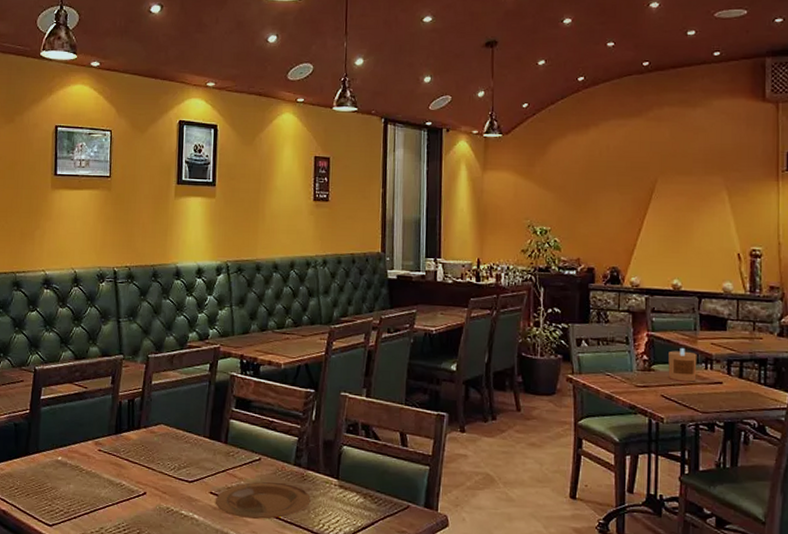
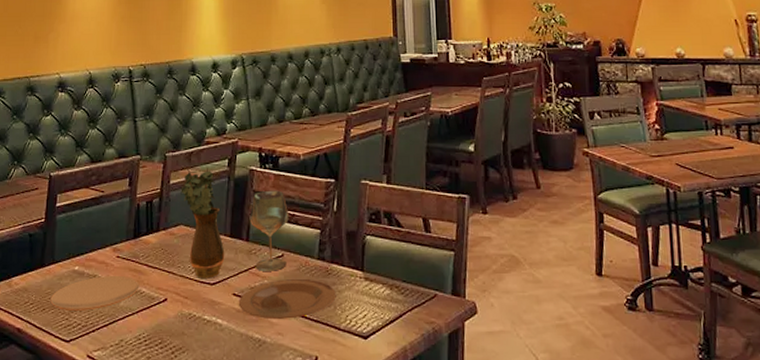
plate: none [34,467,120,499] -> present [50,276,140,311]
vase: none [162,370,204,476] -> present [180,167,225,279]
wine glass: none [228,396,268,474] -> present [249,190,289,271]
candle: present [668,348,697,382] -> none [679,116,708,149]

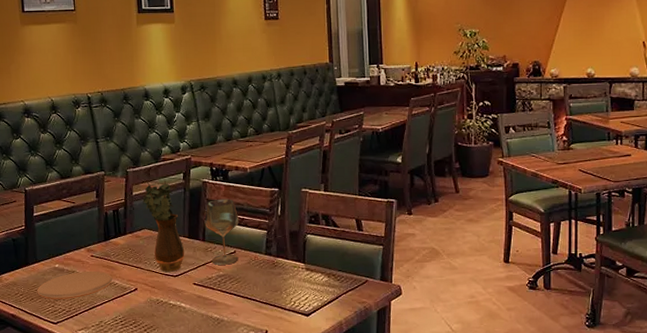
plate: present [238,278,336,319] -> none [198,270,282,302]

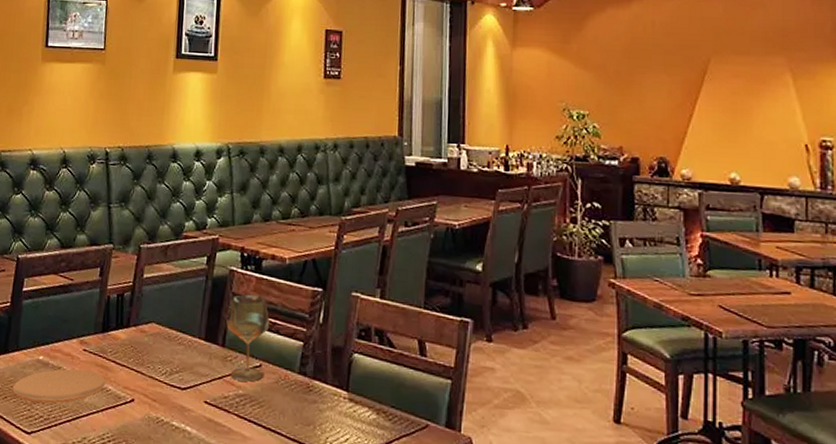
vase: present [142,180,185,272] -> none [154,262,199,383]

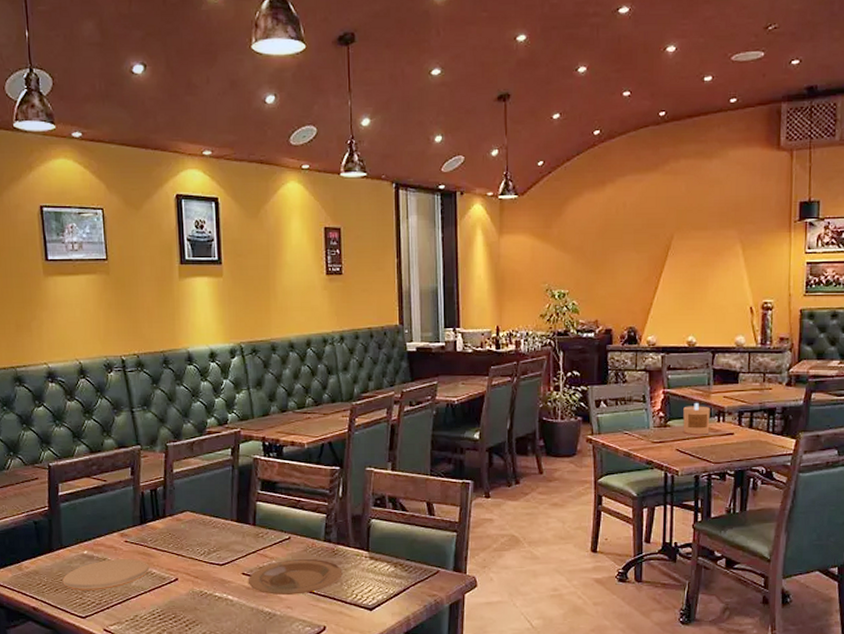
plate: none [209,391,317,435] -> present [248,558,343,595]
wine glass: present [226,294,270,382] -> none [255,478,295,552]
candle: none [726,252,760,291] -> present [683,403,710,435]

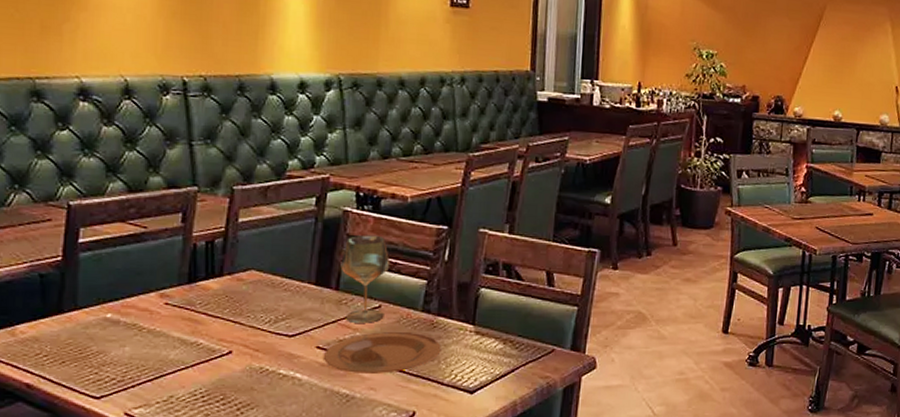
plate: present [62,559,150,590] -> none [72,325,196,364]
wine glass: none [255,478,295,552] -> present [340,235,391,323]
candle: present [683,403,710,435] -> none [823,180,852,214]

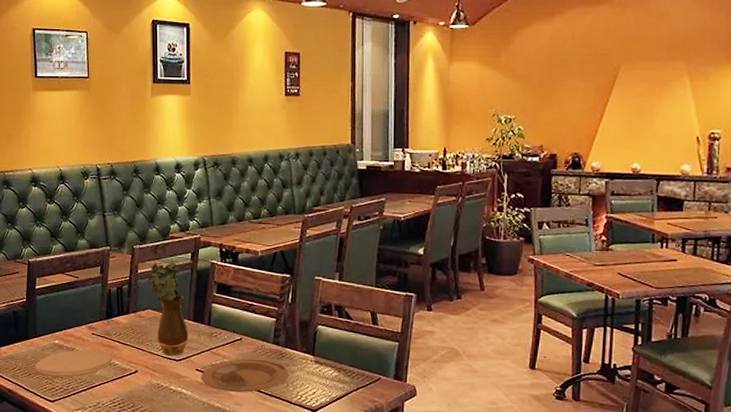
plate: none [72,325,196,364] -> present [35,349,113,377]
vase: none [252,204,308,330] -> present [148,259,189,356]
wine glass: present [340,235,391,323] -> none [211,282,248,352]

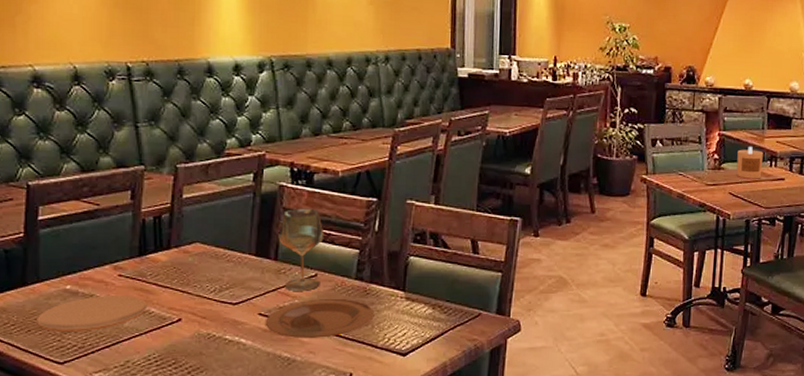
vase: present [148,259,189,356] -> none [196,181,250,298]
wine glass: none [211,282,248,352] -> present [278,208,325,291]
candle: none [625,229,654,260] -> present [736,147,764,179]

